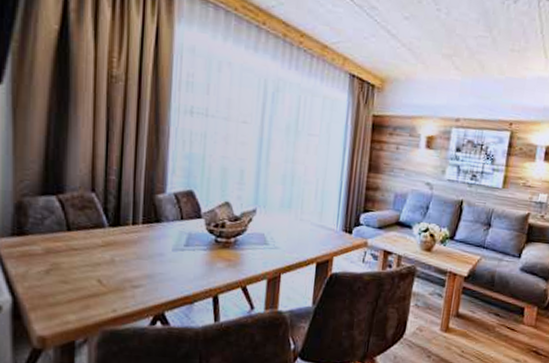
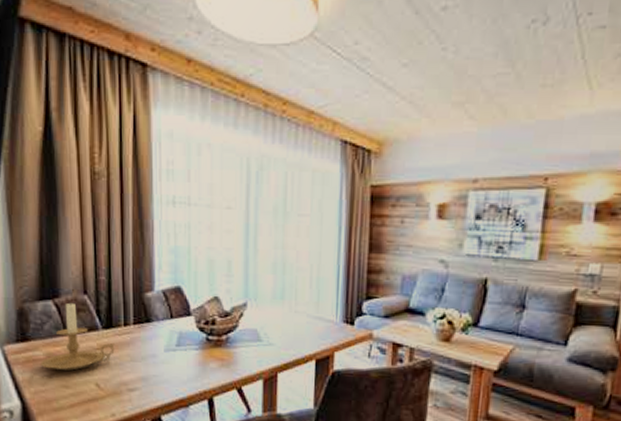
candle holder: none [38,197,121,266] -> present [40,301,115,371]

